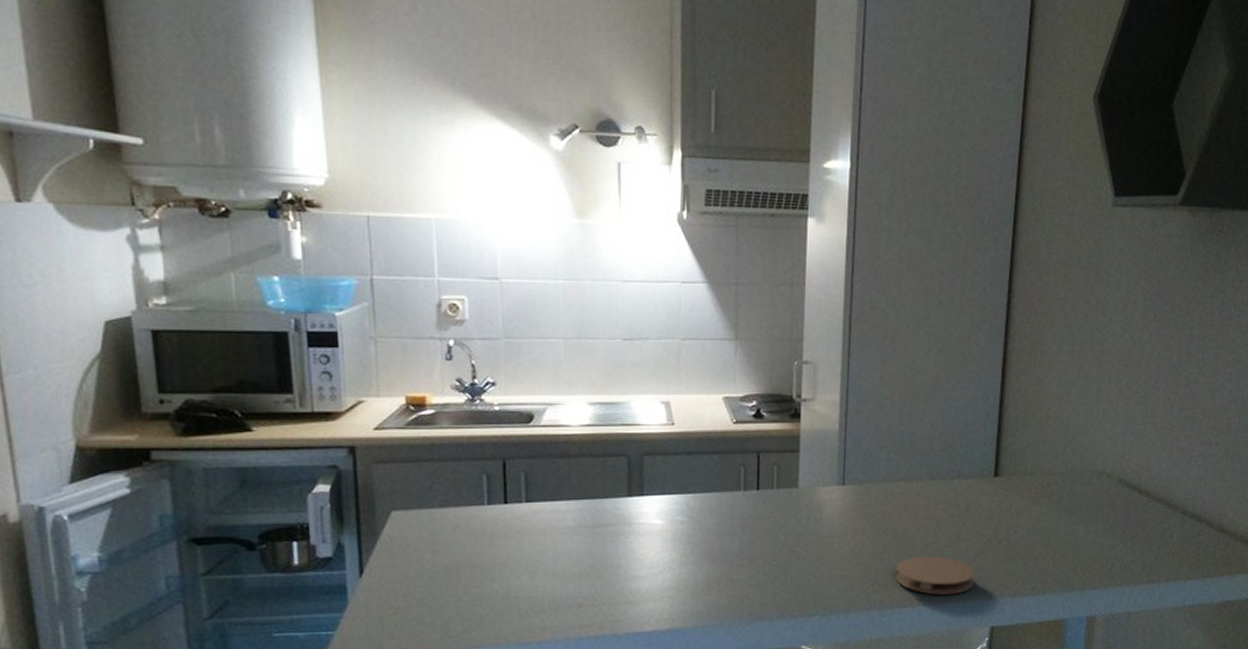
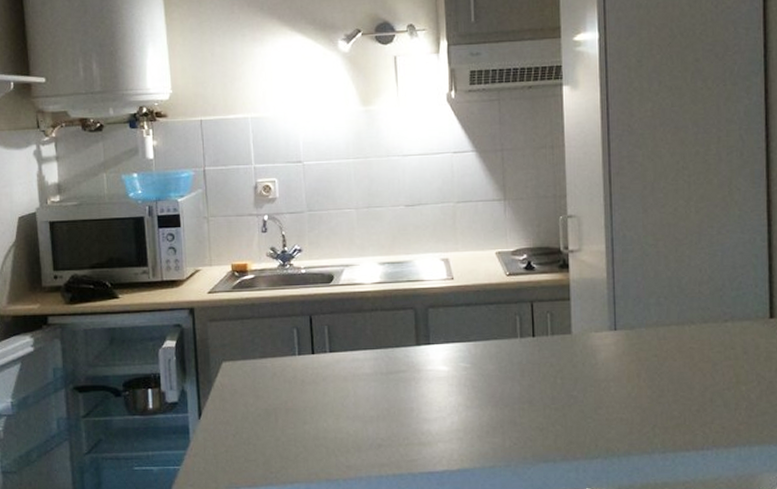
coaster: present [895,556,975,595] -> none [675,399,760,439]

